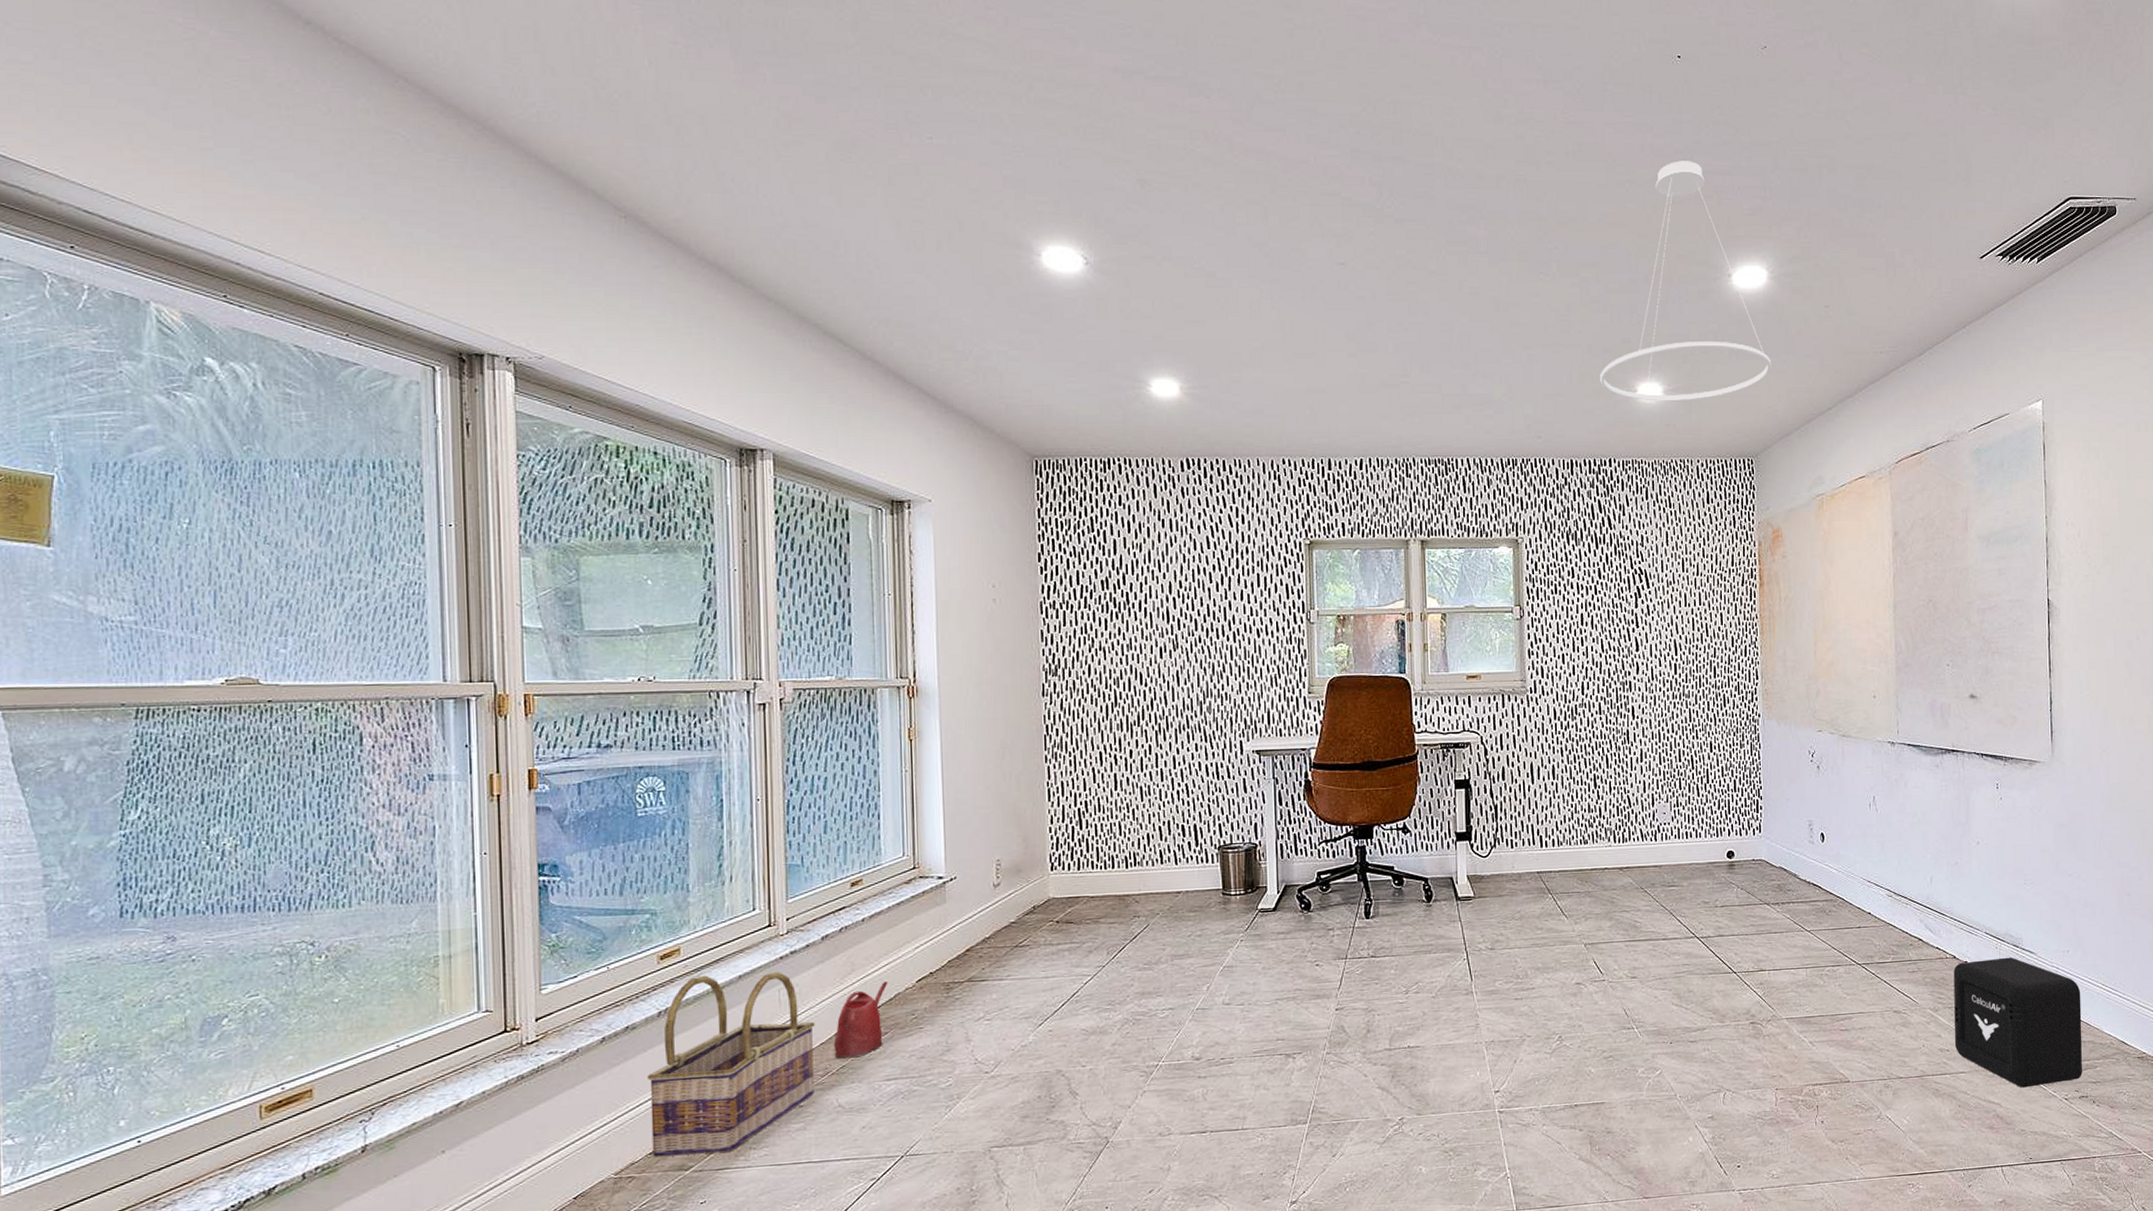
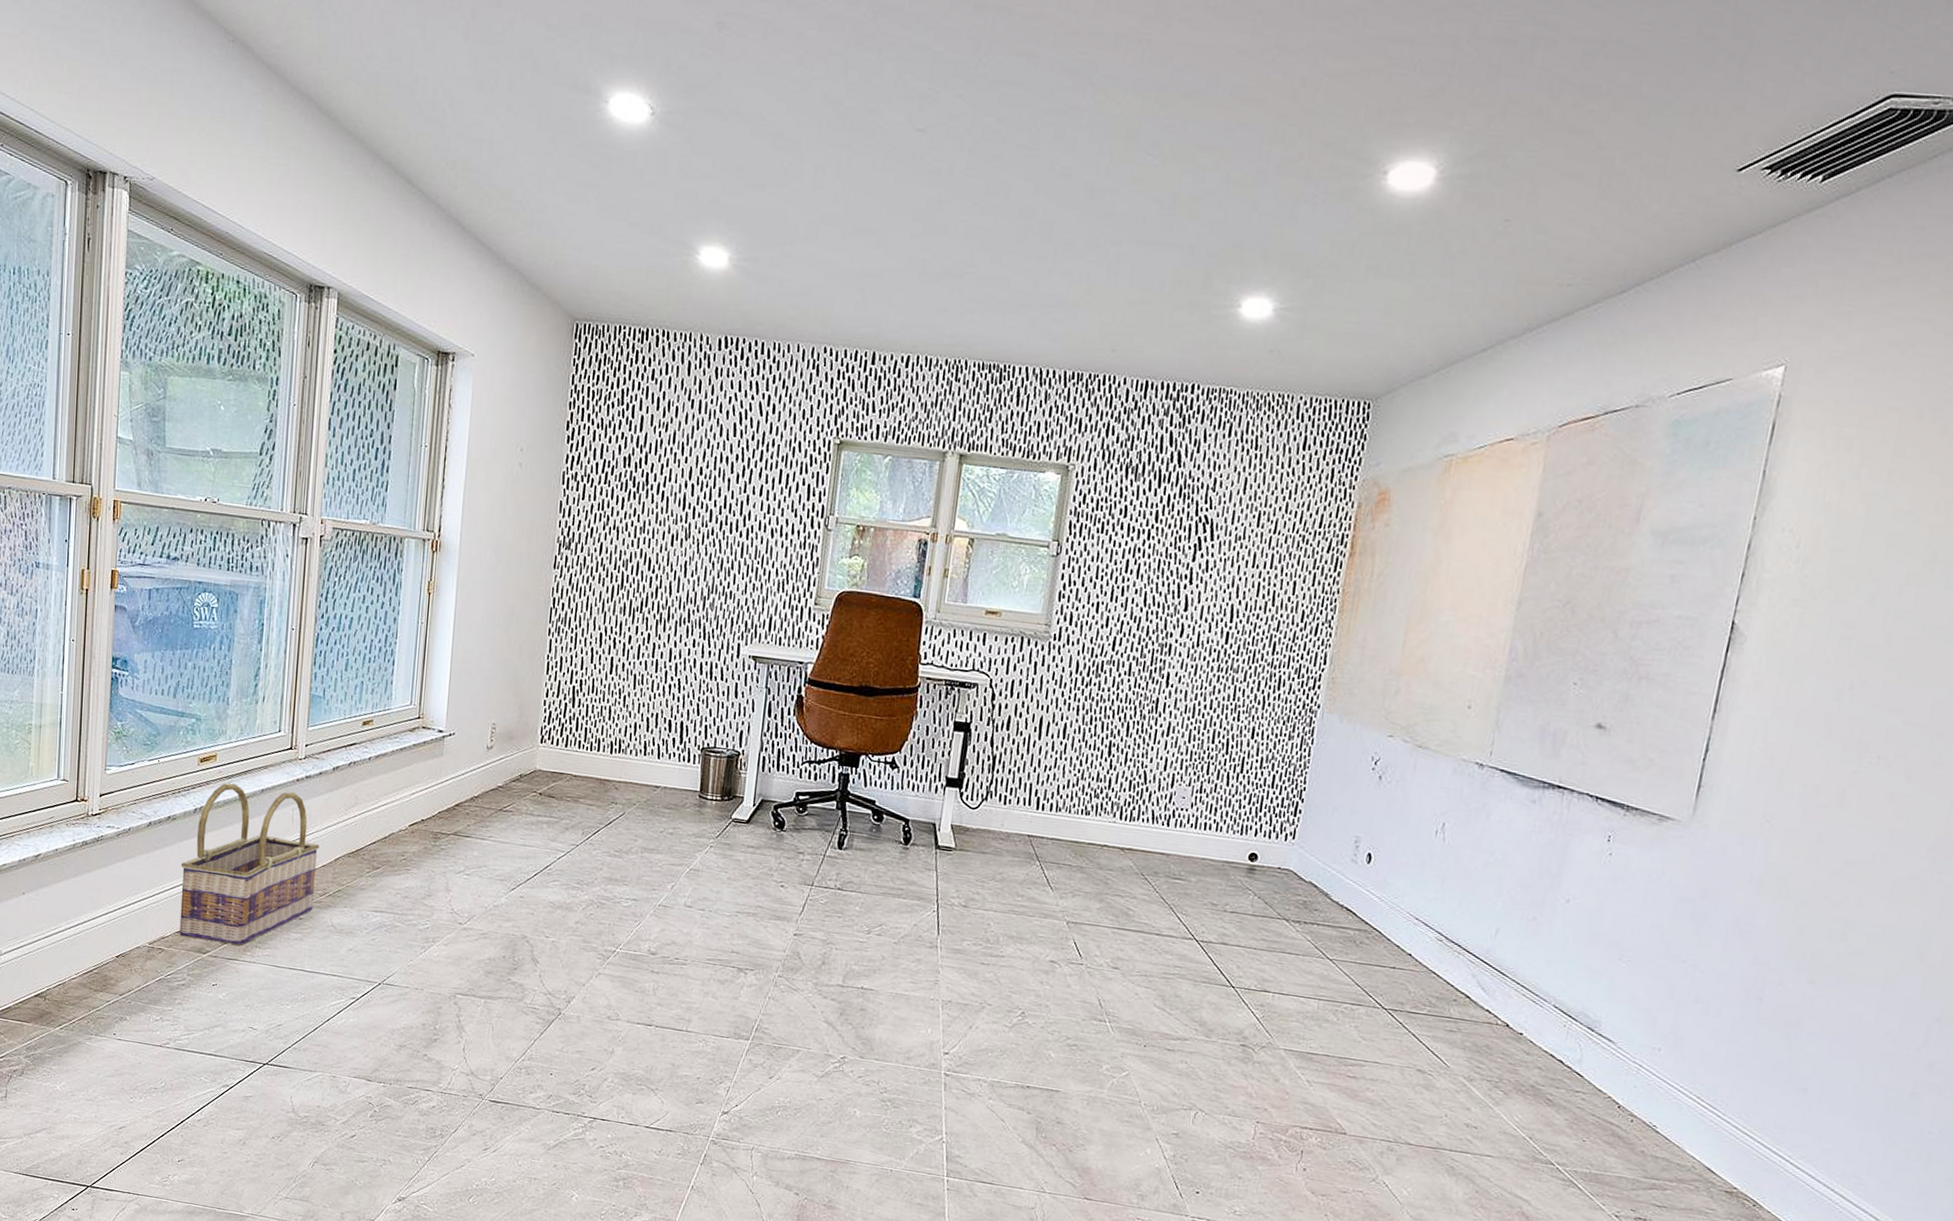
watering can: present [833,980,888,1059] -> none [333,819,385,885]
pendant light: present [1600,161,1772,401] -> none [1198,23,1419,324]
air purifier: present [1953,957,2082,1088] -> none [1485,1033,1666,1198]

